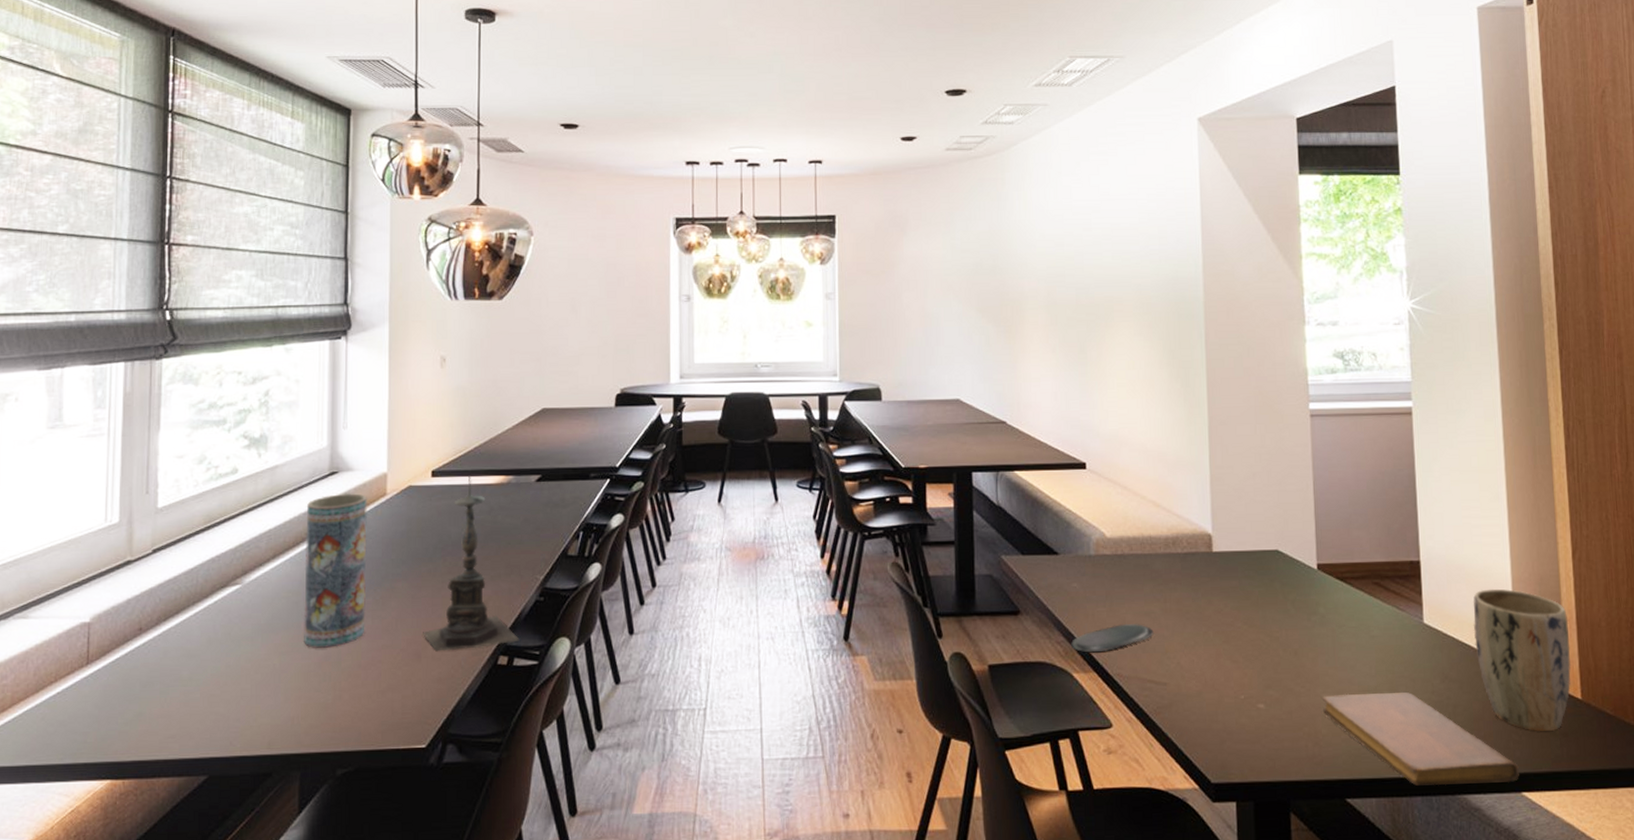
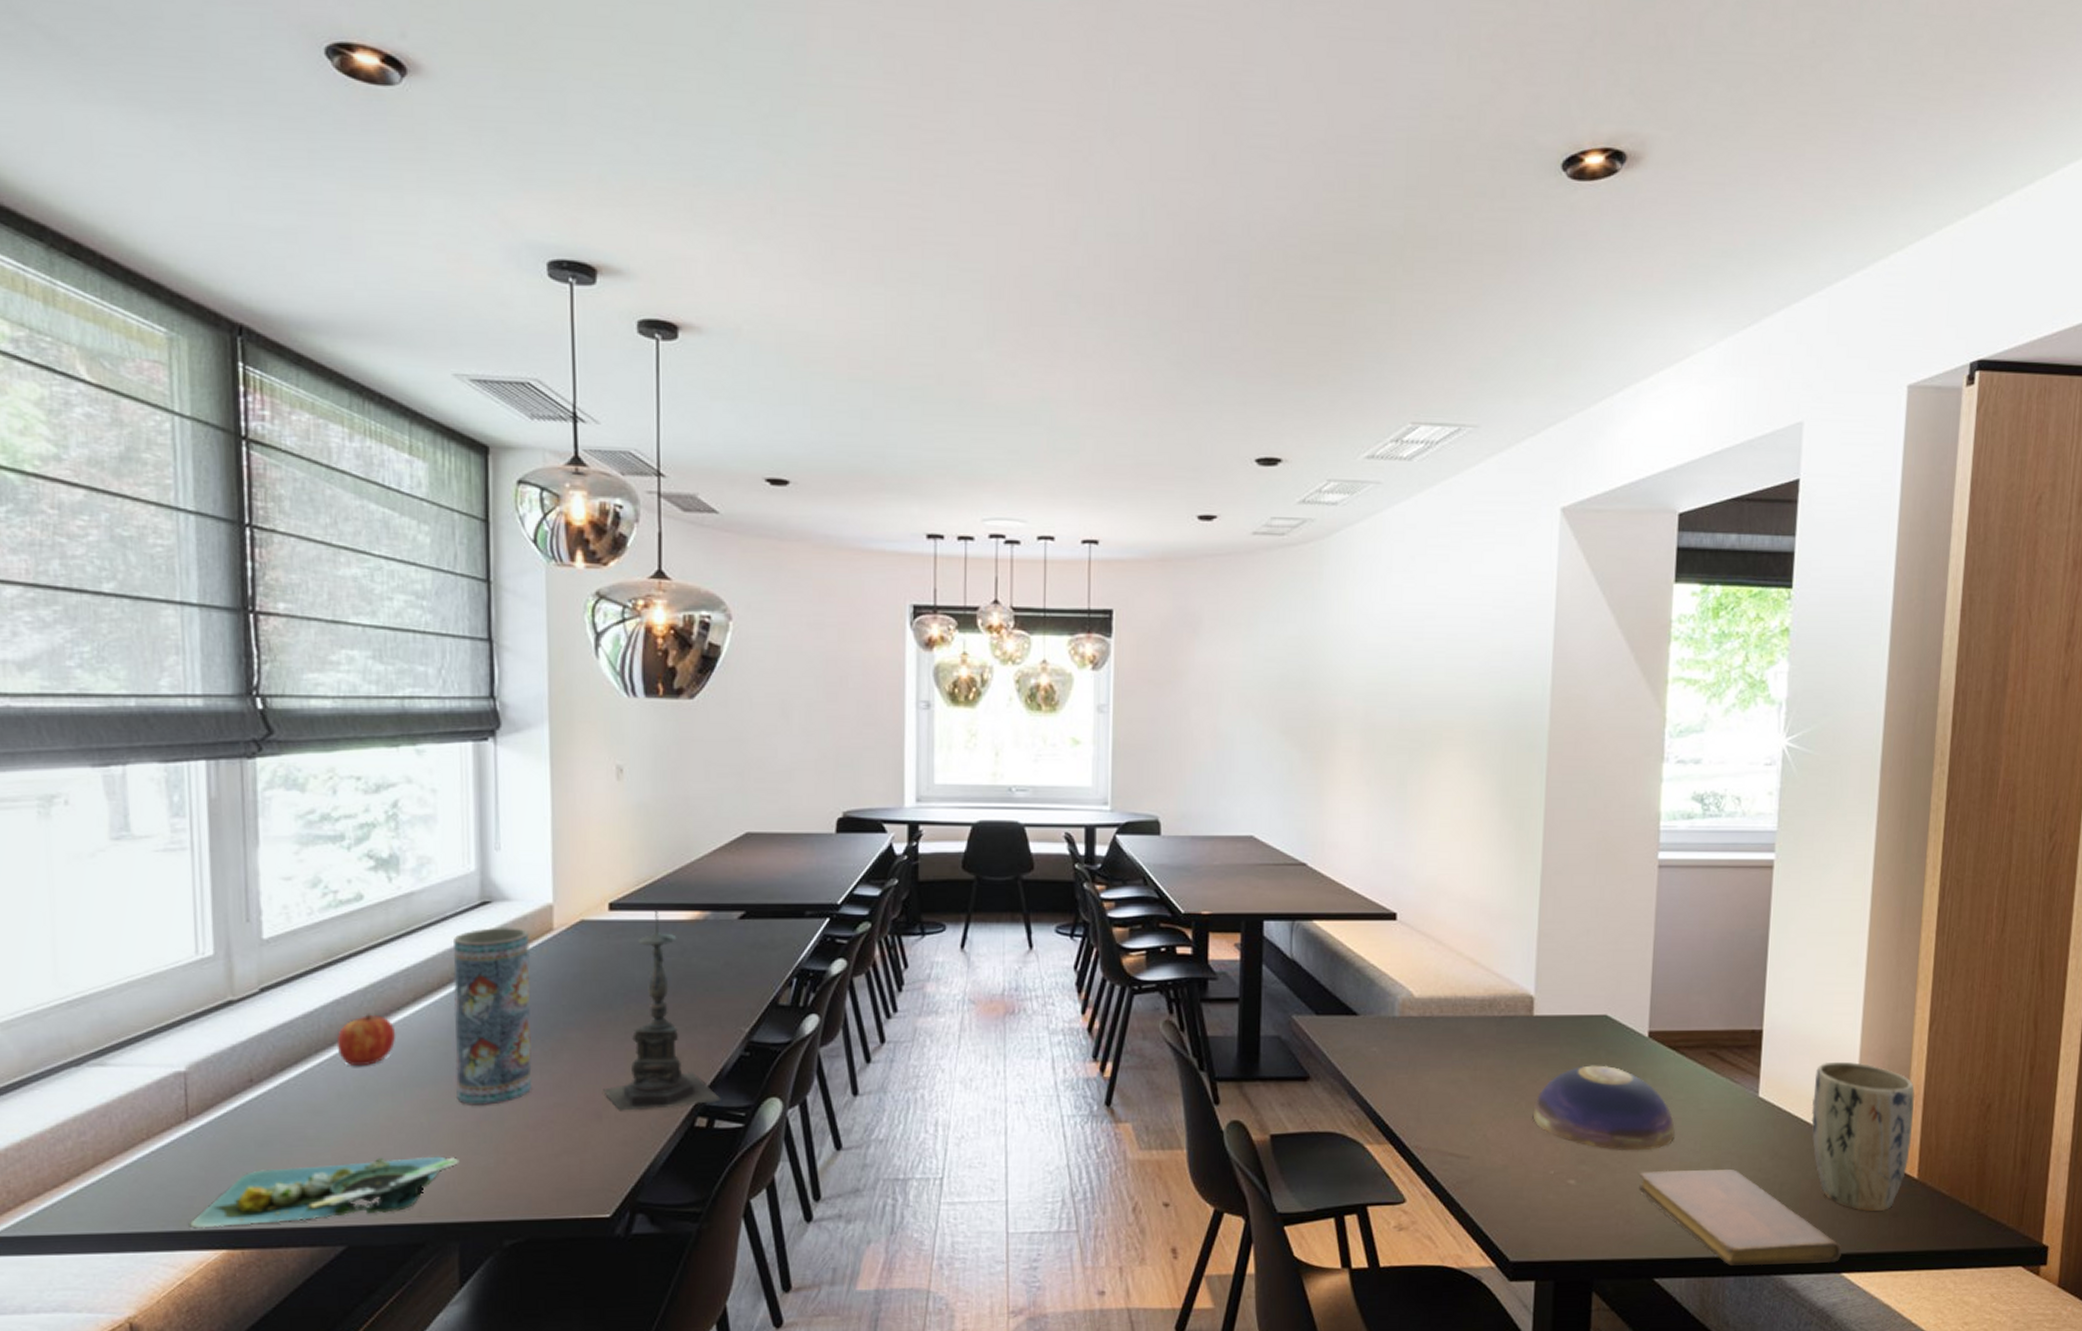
platter: none [82,693,303,761] -> present [188,1156,460,1229]
apple: none [210,570,258,616] -> present [336,1014,396,1067]
oval tray: present [1071,623,1154,653] -> none [1366,1092,1460,1123]
decorative bowl: none [1221,596,1351,676] -> present [1534,1065,1675,1151]

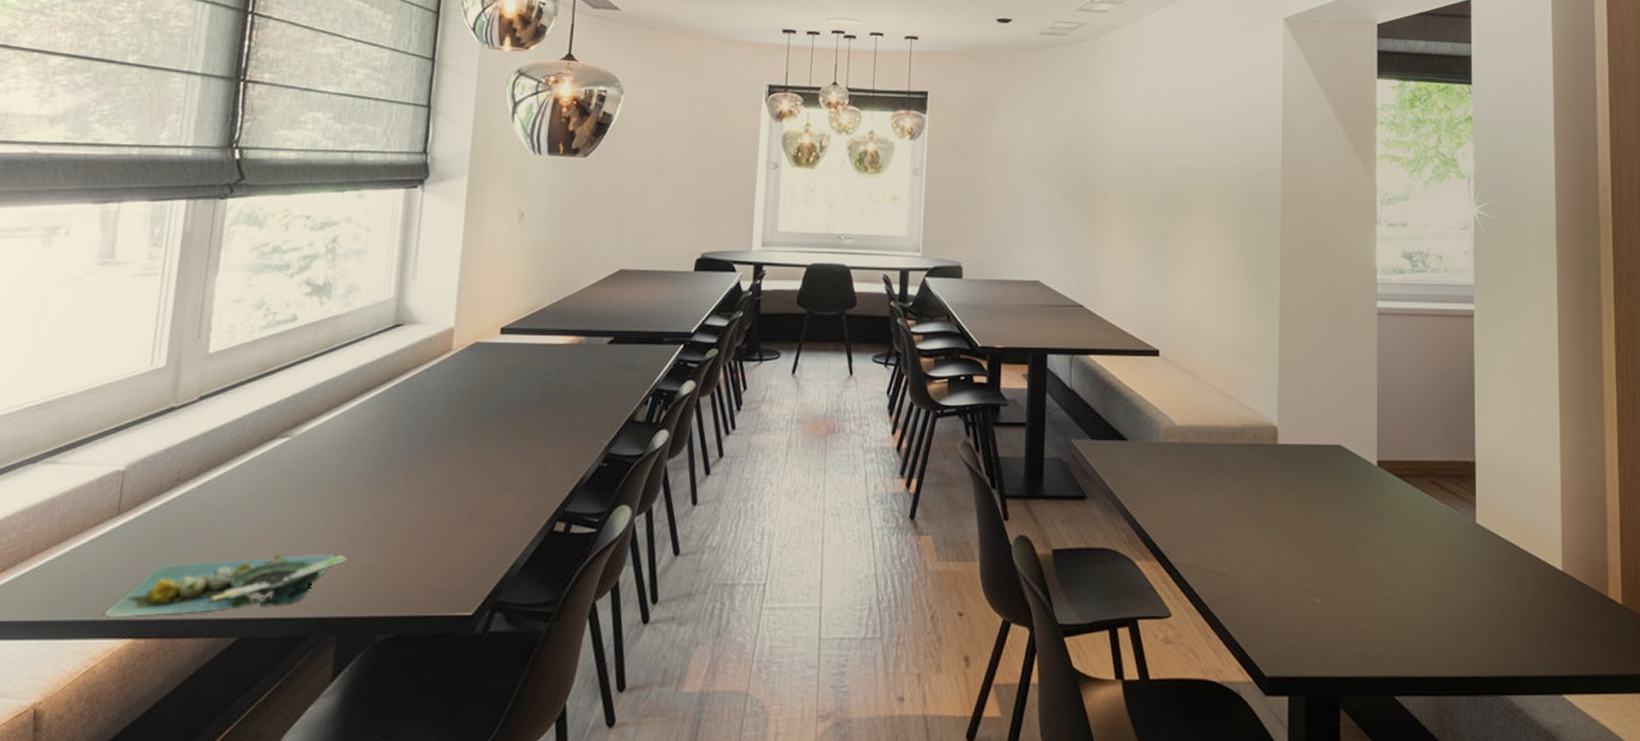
apple: present [336,1014,396,1067] -> none [256,421,309,469]
vase: present [453,926,532,1105] -> none [352,346,432,507]
candle holder: present [603,911,721,1111] -> none [478,335,579,515]
decorative bowl: present [1534,1065,1675,1151] -> none [1281,490,1405,572]
notebook: present [1638,1168,1842,1266] -> none [1376,590,1561,686]
plant pot: present [1811,1061,1915,1212] -> none [1523,492,1614,635]

